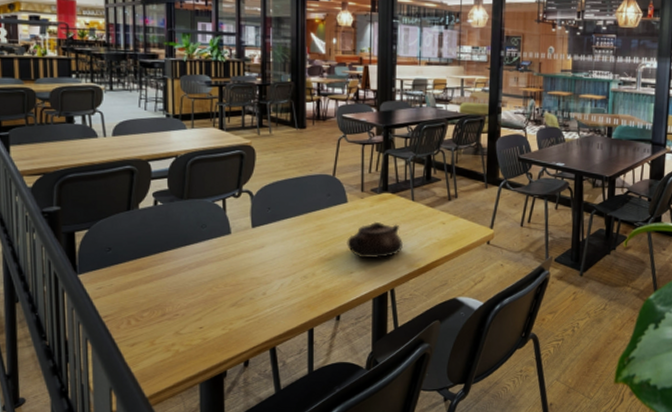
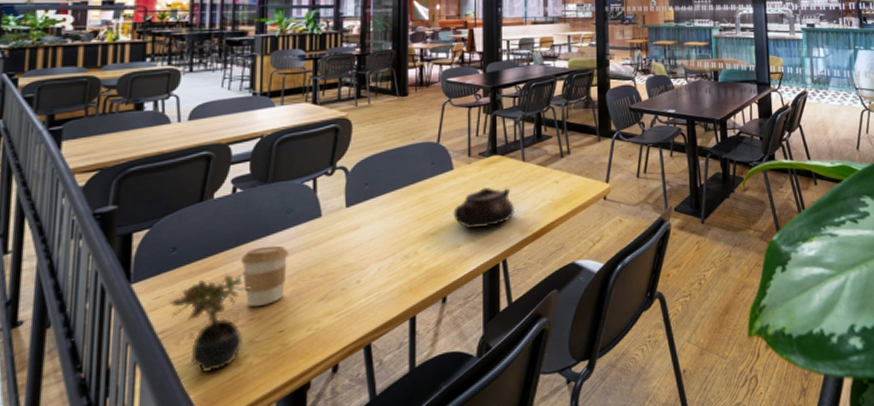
succulent plant: none [110,274,174,354] -> present [170,273,251,373]
coffee cup: none [164,254,205,304] -> present [240,245,289,307]

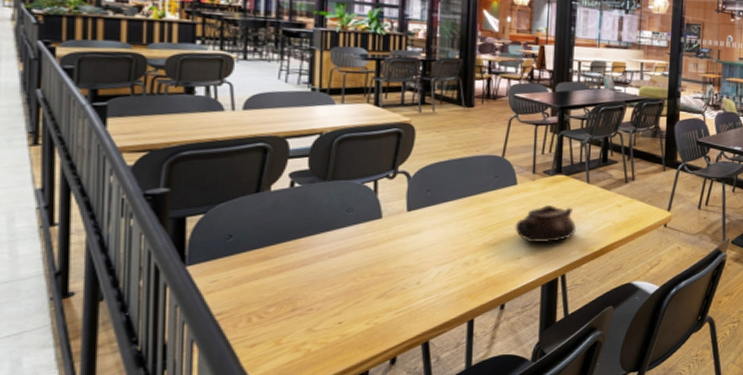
succulent plant: present [170,273,251,373] -> none [227,264,309,356]
coffee cup: present [240,245,289,307] -> none [298,241,349,297]

